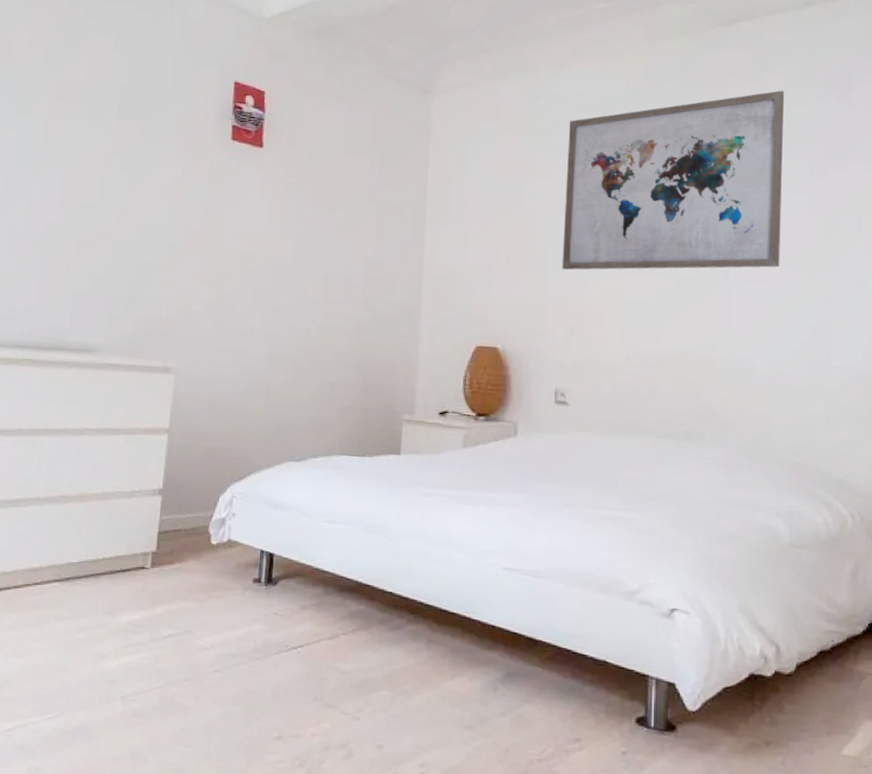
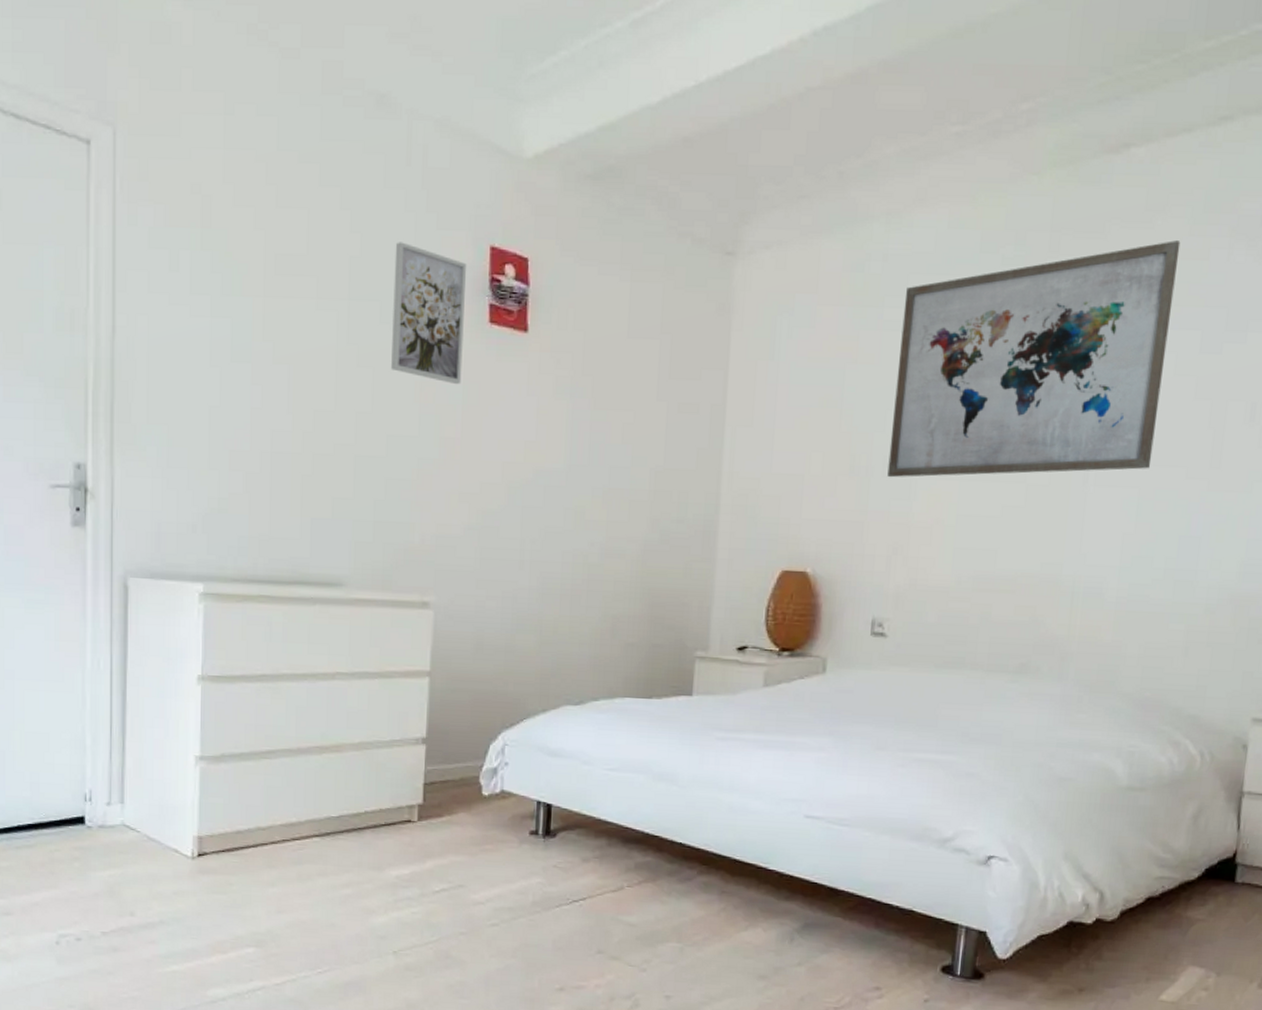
wall art: none [149,77,215,188] -> present [391,242,467,385]

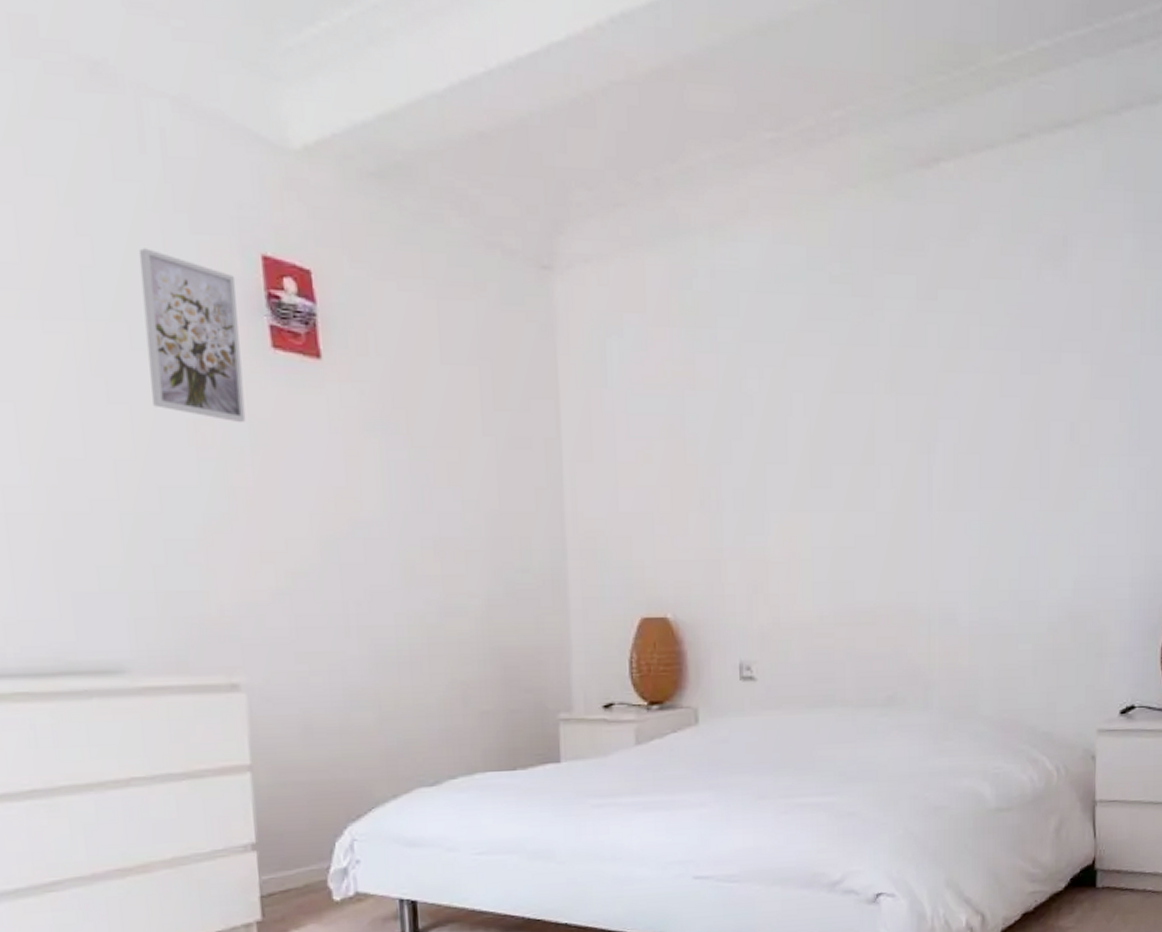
wall art: present [887,240,1181,478] -> none [737,259,994,512]

